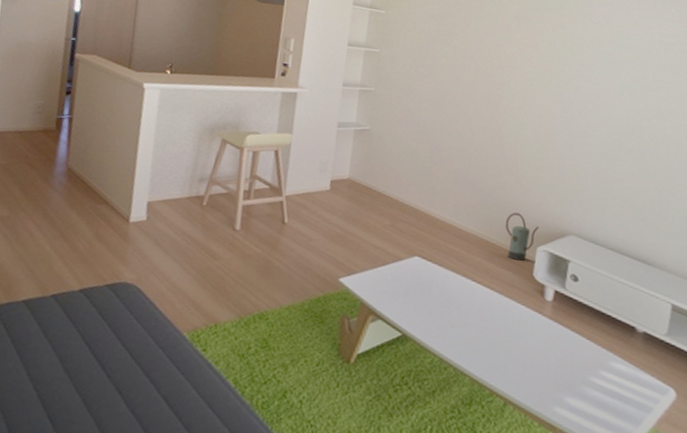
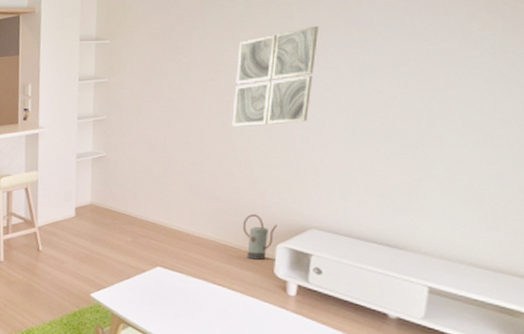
wall art: none [501,39,587,129] -> present [231,26,319,127]

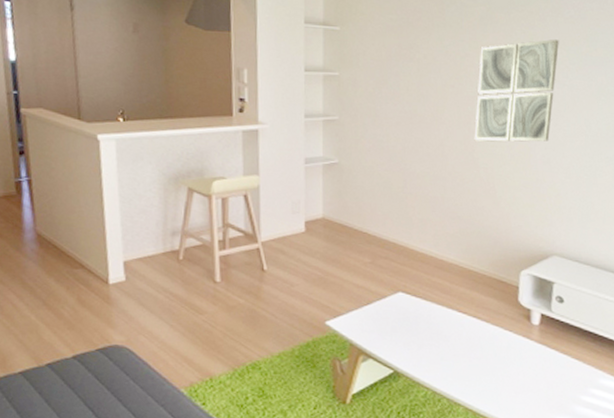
watering can: present [242,214,277,260] -> none [486,238,521,287]

